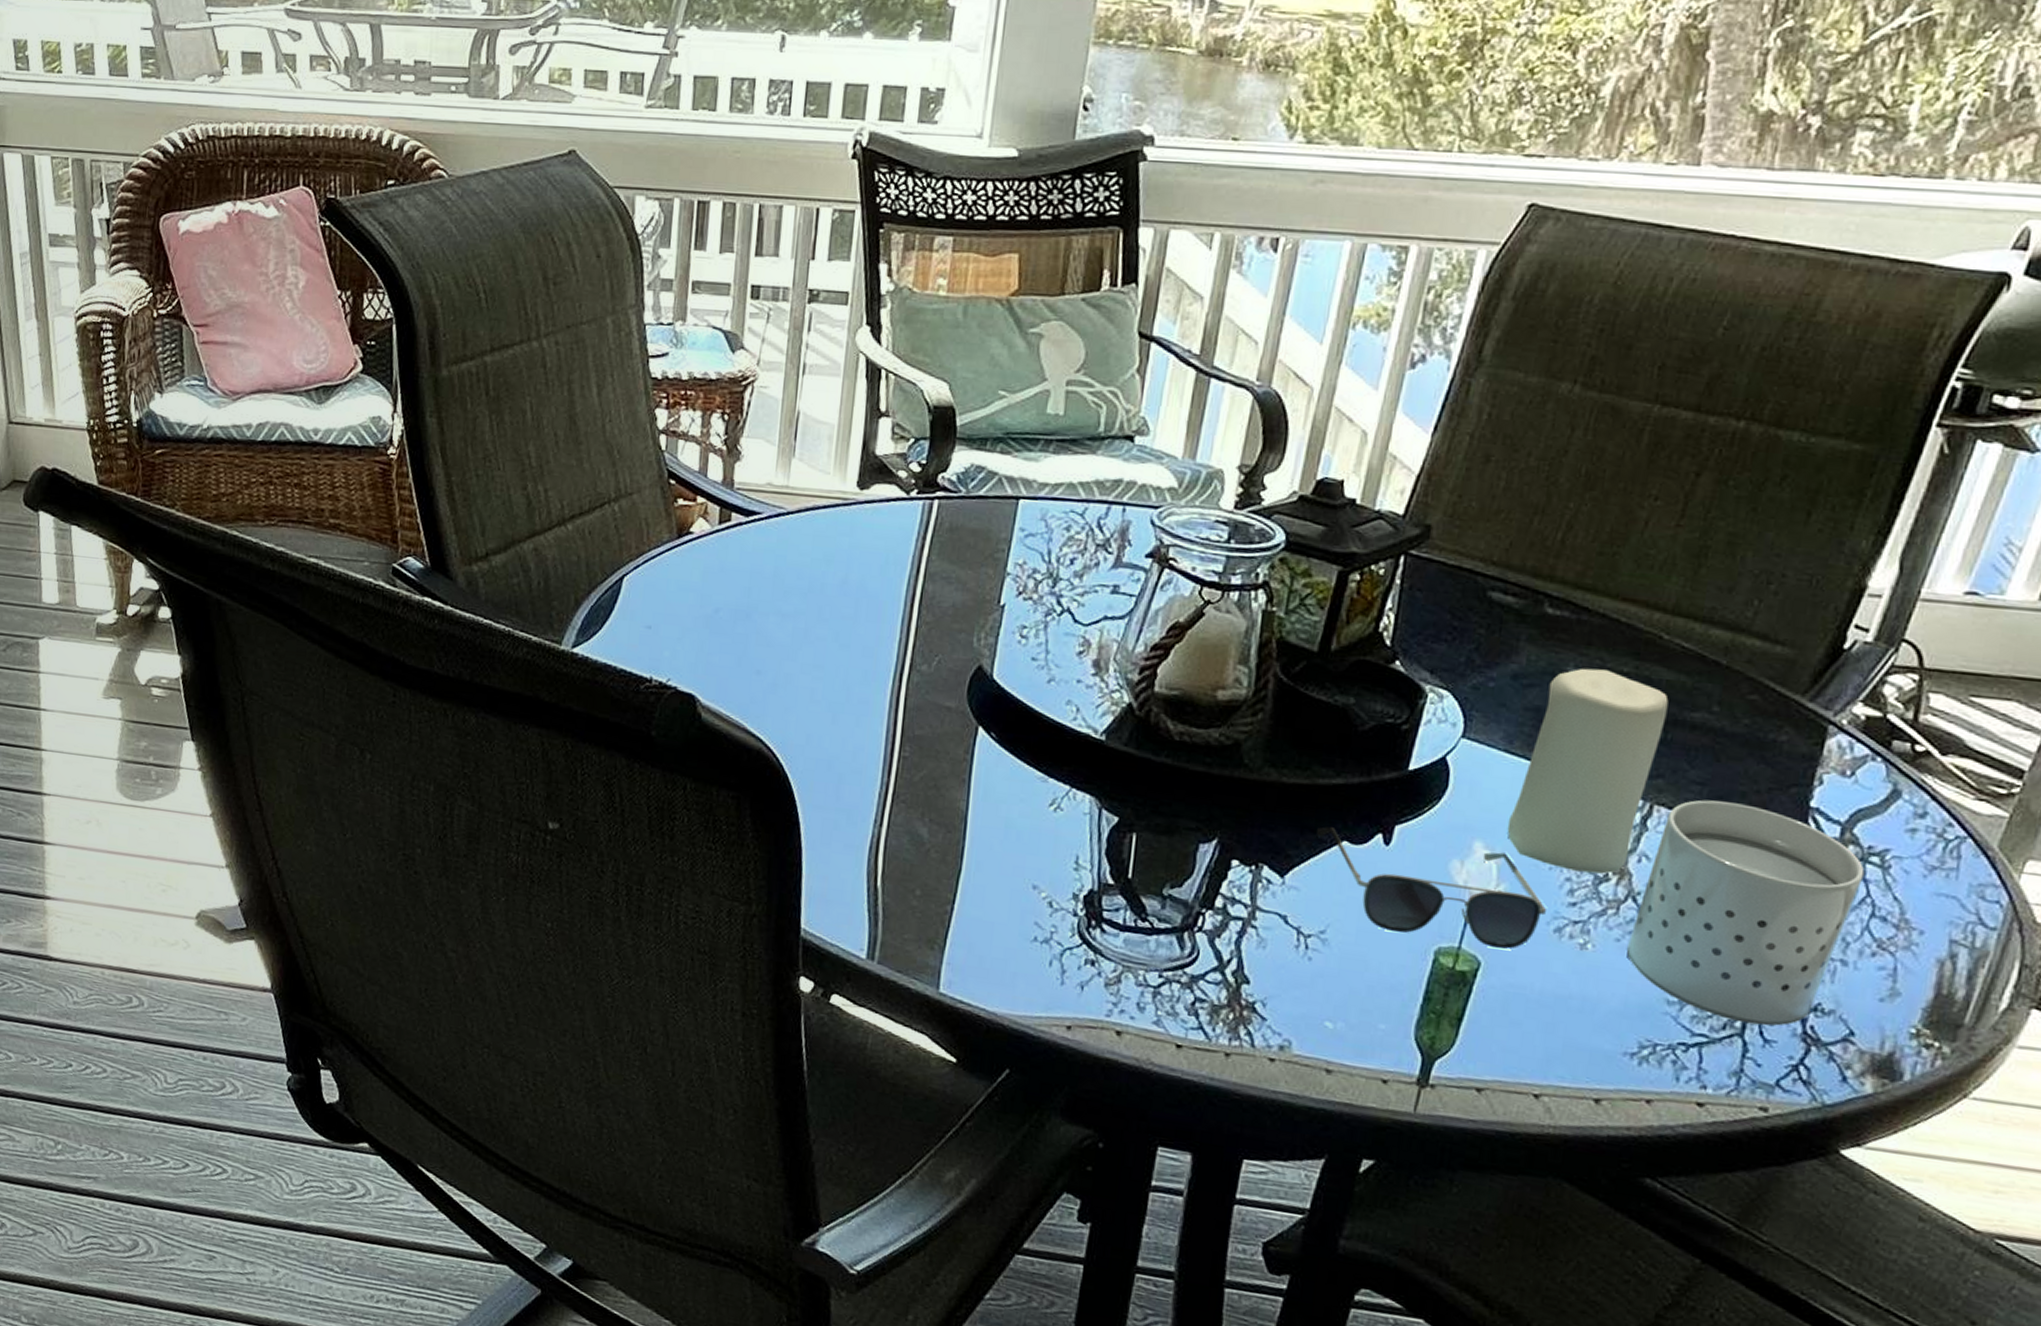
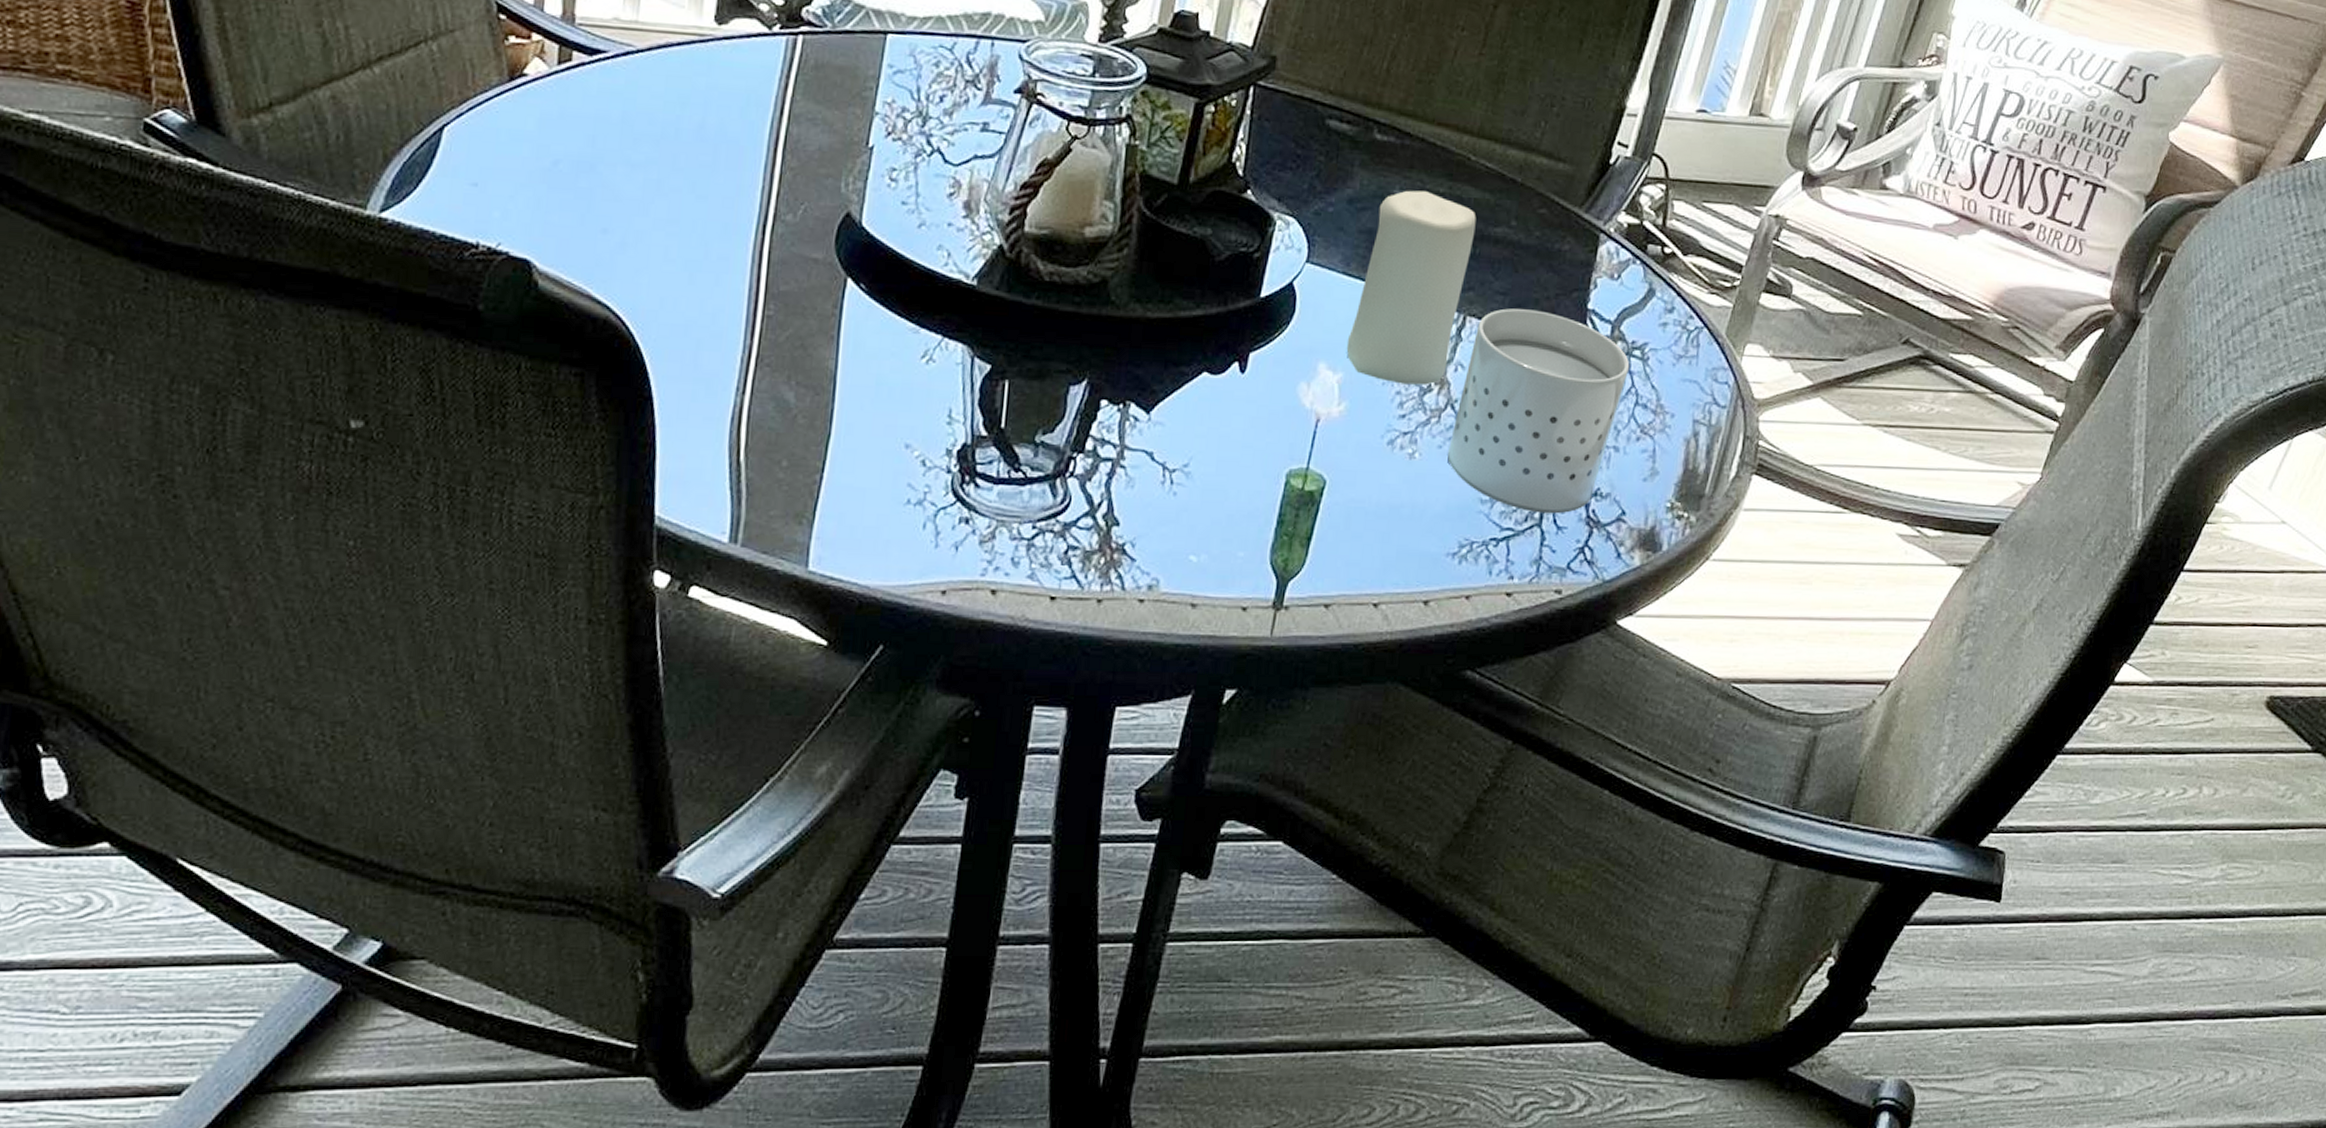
sunglasses: present [1317,826,1548,950] -> none [1179,359,1382,466]

